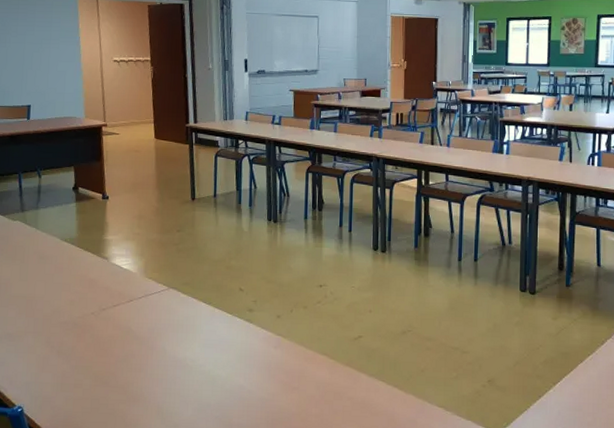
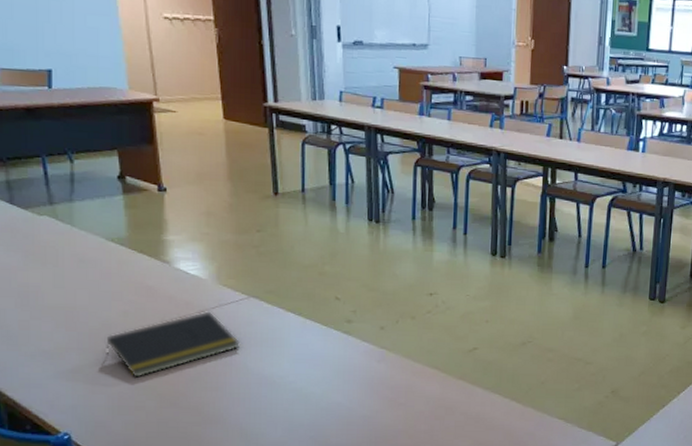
notepad: none [55,300,161,359] -> present [106,311,241,378]

